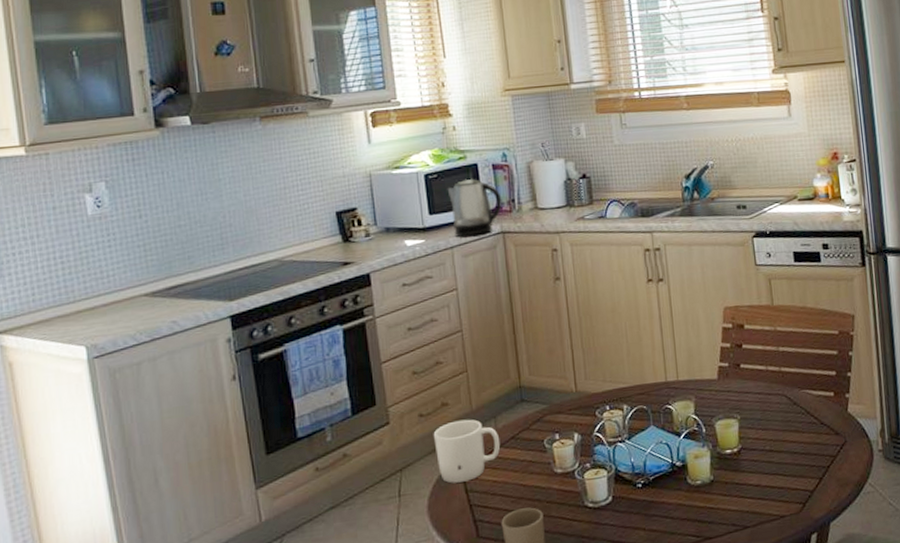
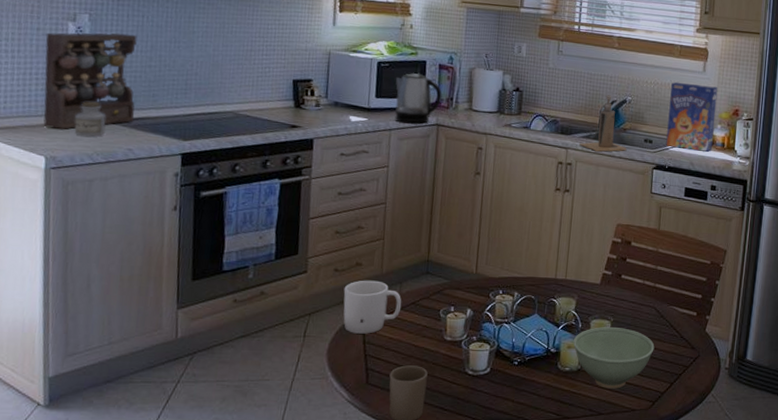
spice rack: none [63,194,173,314] -> present [43,32,137,129]
jar: none [110,275,144,318] -> present [74,101,106,138]
soap dispenser: none [663,163,719,229] -> present [578,95,627,152]
bowl: none [699,424,793,498] -> present [573,327,655,389]
cereal box: none [755,131,816,209] -> present [666,82,718,152]

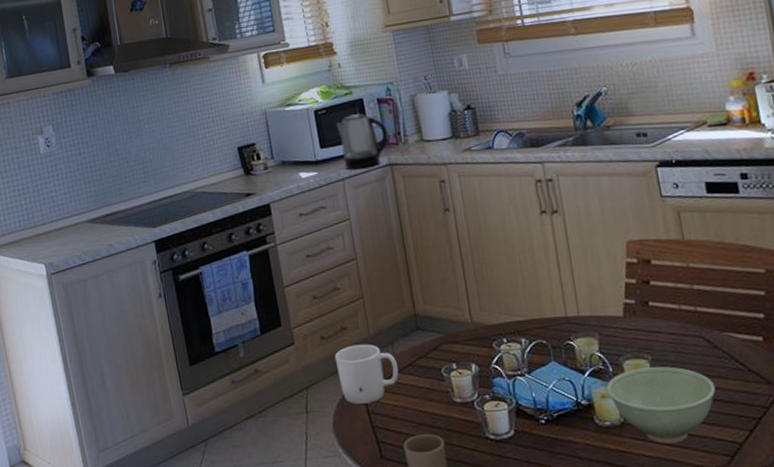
spice rack: present [43,32,137,129] -> none [23,135,108,237]
jar: present [74,101,106,138] -> none [60,204,87,241]
soap dispenser: present [578,95,627,152] -> none [555,90,617,159]
cereal box: present [666,82,718,152] -> none [654,50,730,137]

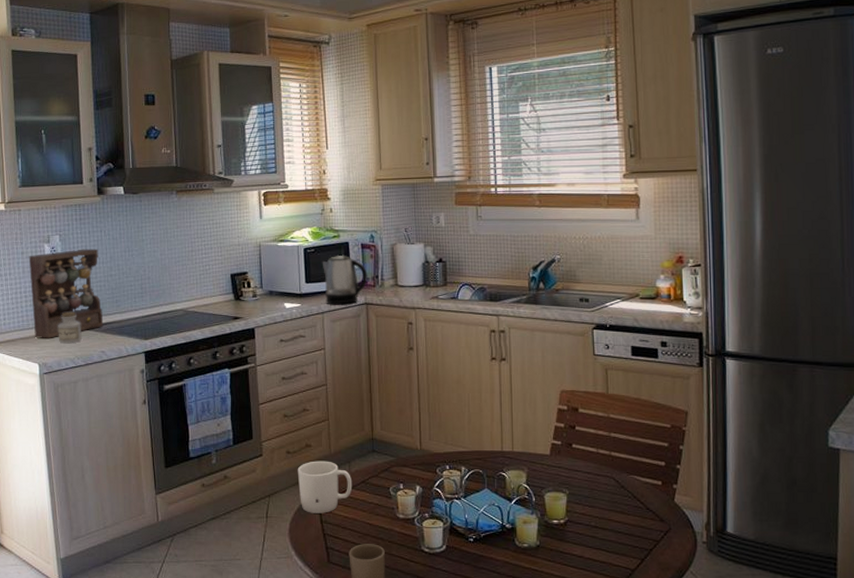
spice rack: none [23,135,108,237] -> present [28,248,104,338]
jar: none [60,204,87,241] -> present [58,311,82,344]
bowl: present [606,366,716,444] -> none [528,500,618,566]

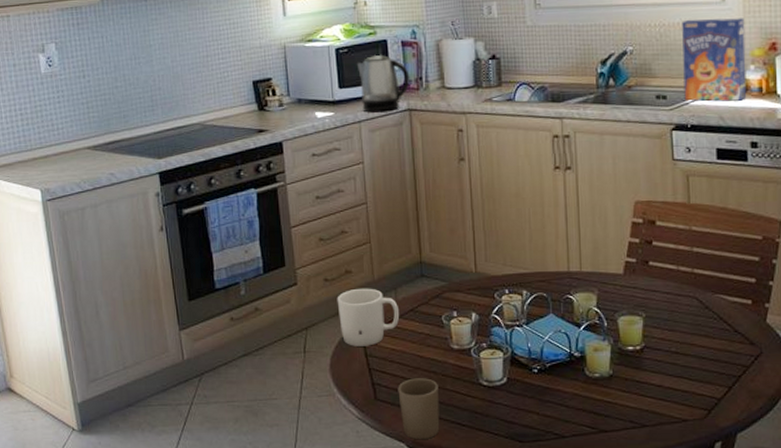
spice rack: present [28,248,104,338] -> none [22,57,111,161]
jar: present [58,311,82,344] -> none [60,129,87,167]
cereal box: none [602,234,658,305] -> present [682,18,747,101]

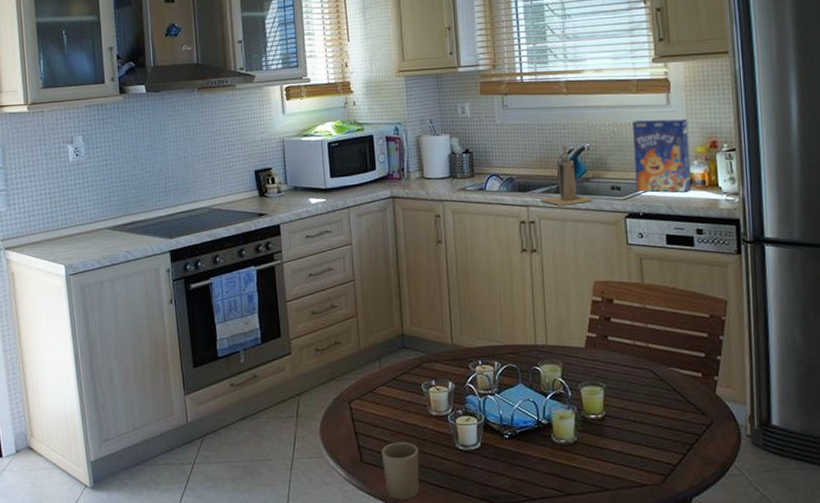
mug: present [337,288,400,346] -> none [327,358,384,412]
kettle: present [356,54,410,112] -> none [346,148,393,199]
soap dispenser: none [575,48,636,117] -> present [539,144,593,206]

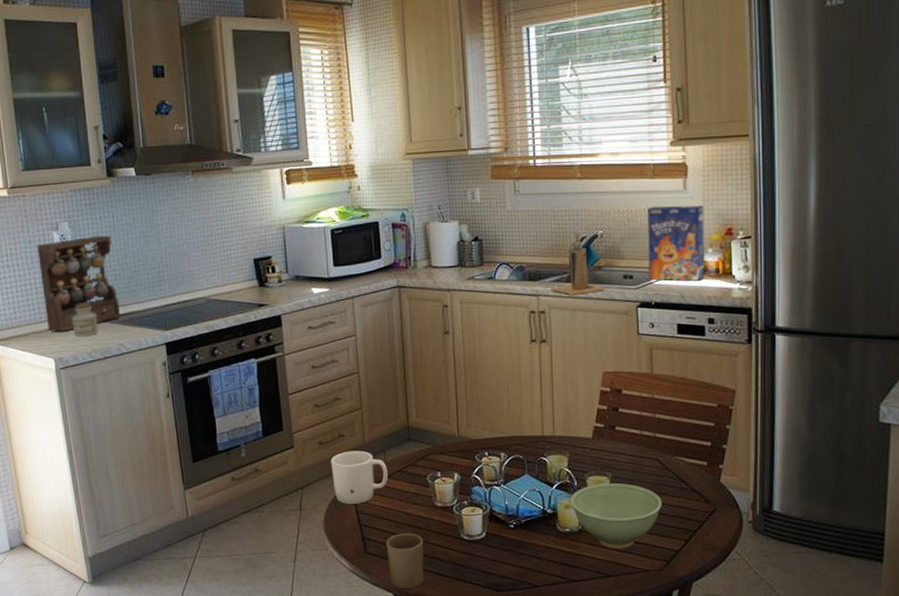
spice rack: none [52,148,128,240] -> present [36,235,121,332]
jar: none [83,212,107,245] -> present [72,303,98,337]
mug: none [327,358,384,412] -> present [330,450,389,504]
bowl: none [564,394,658,462] -> present [570,483,662,549]

